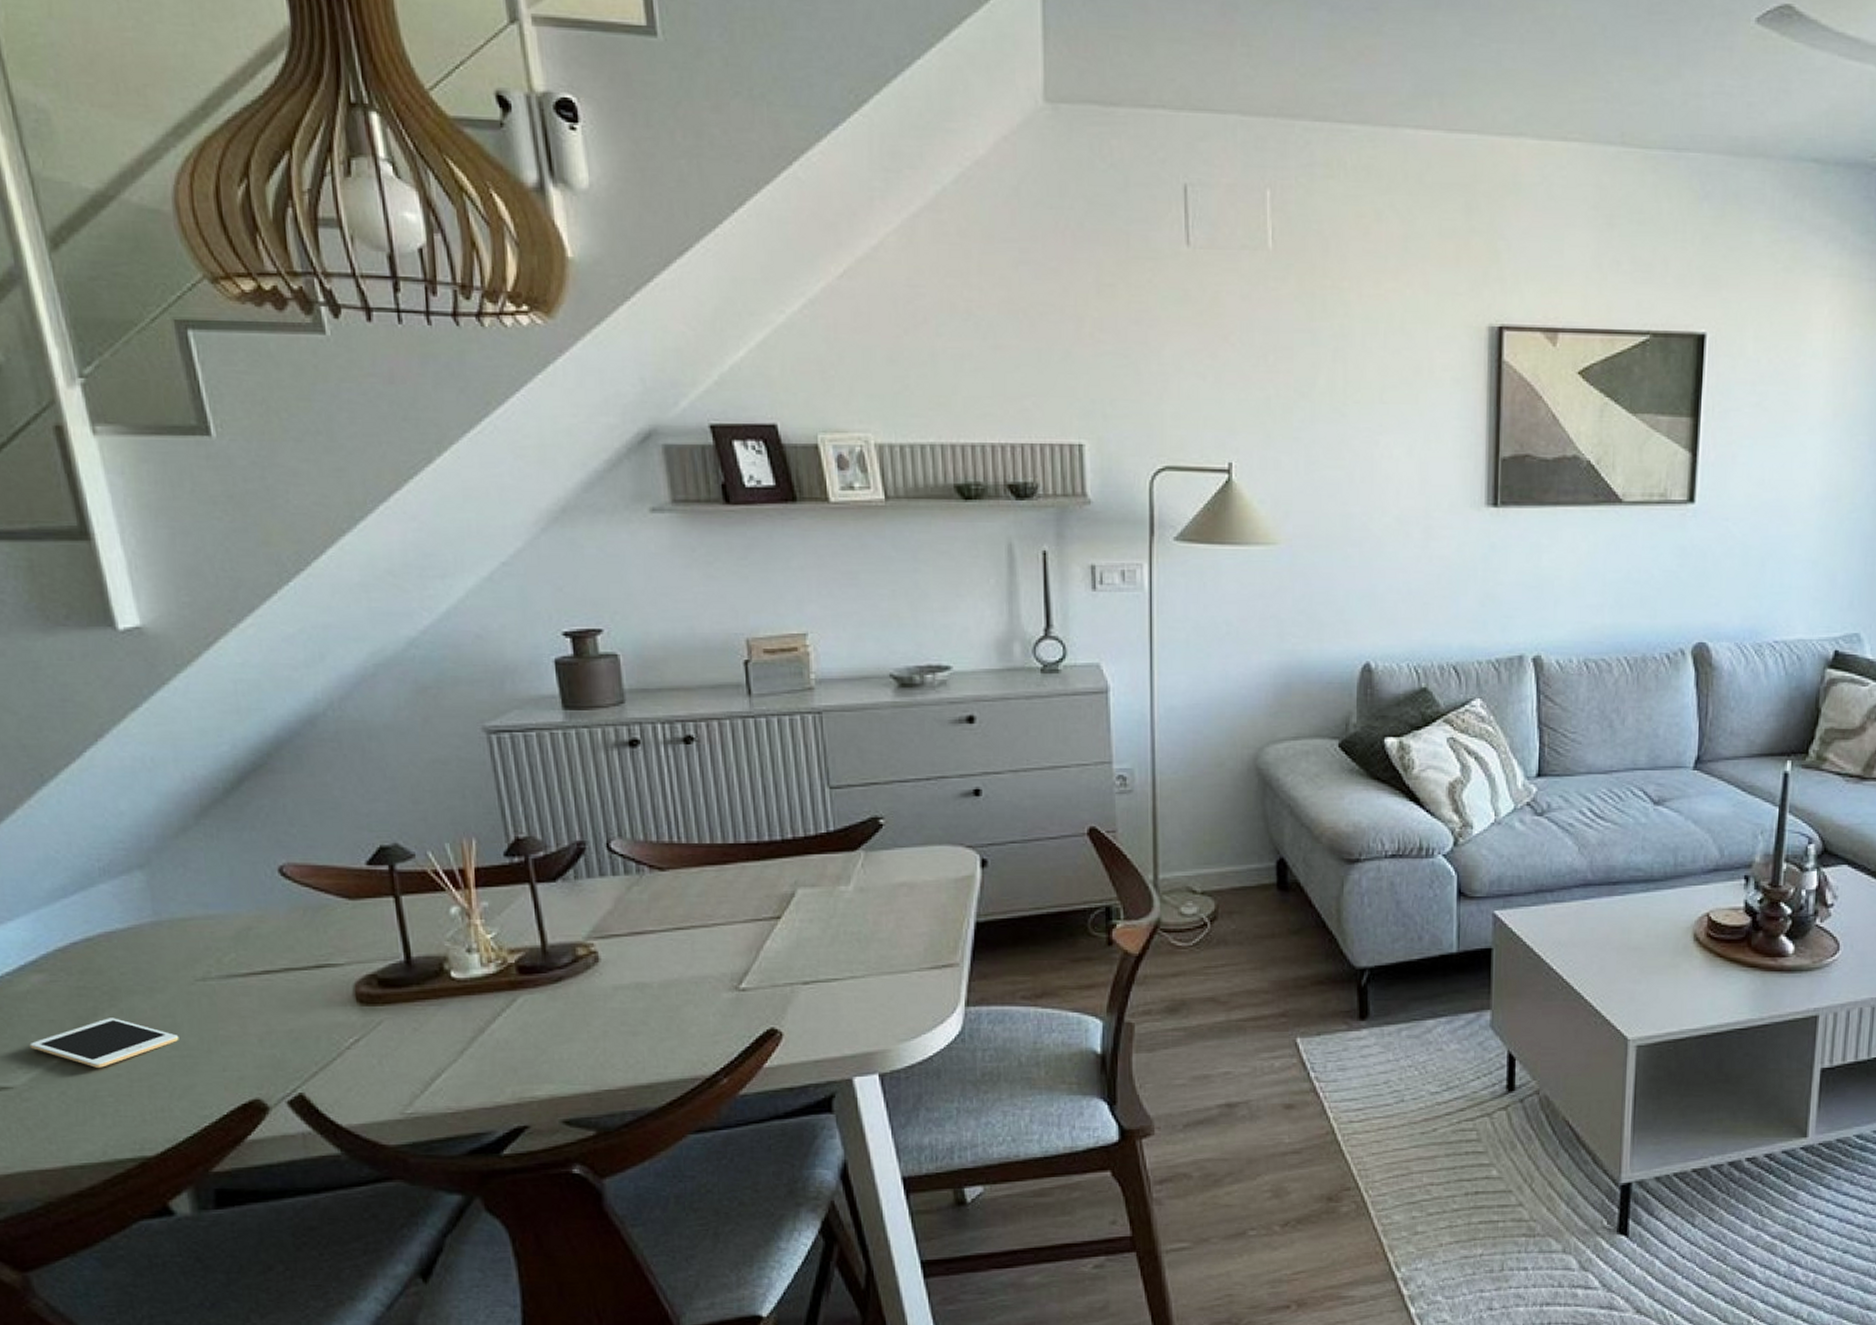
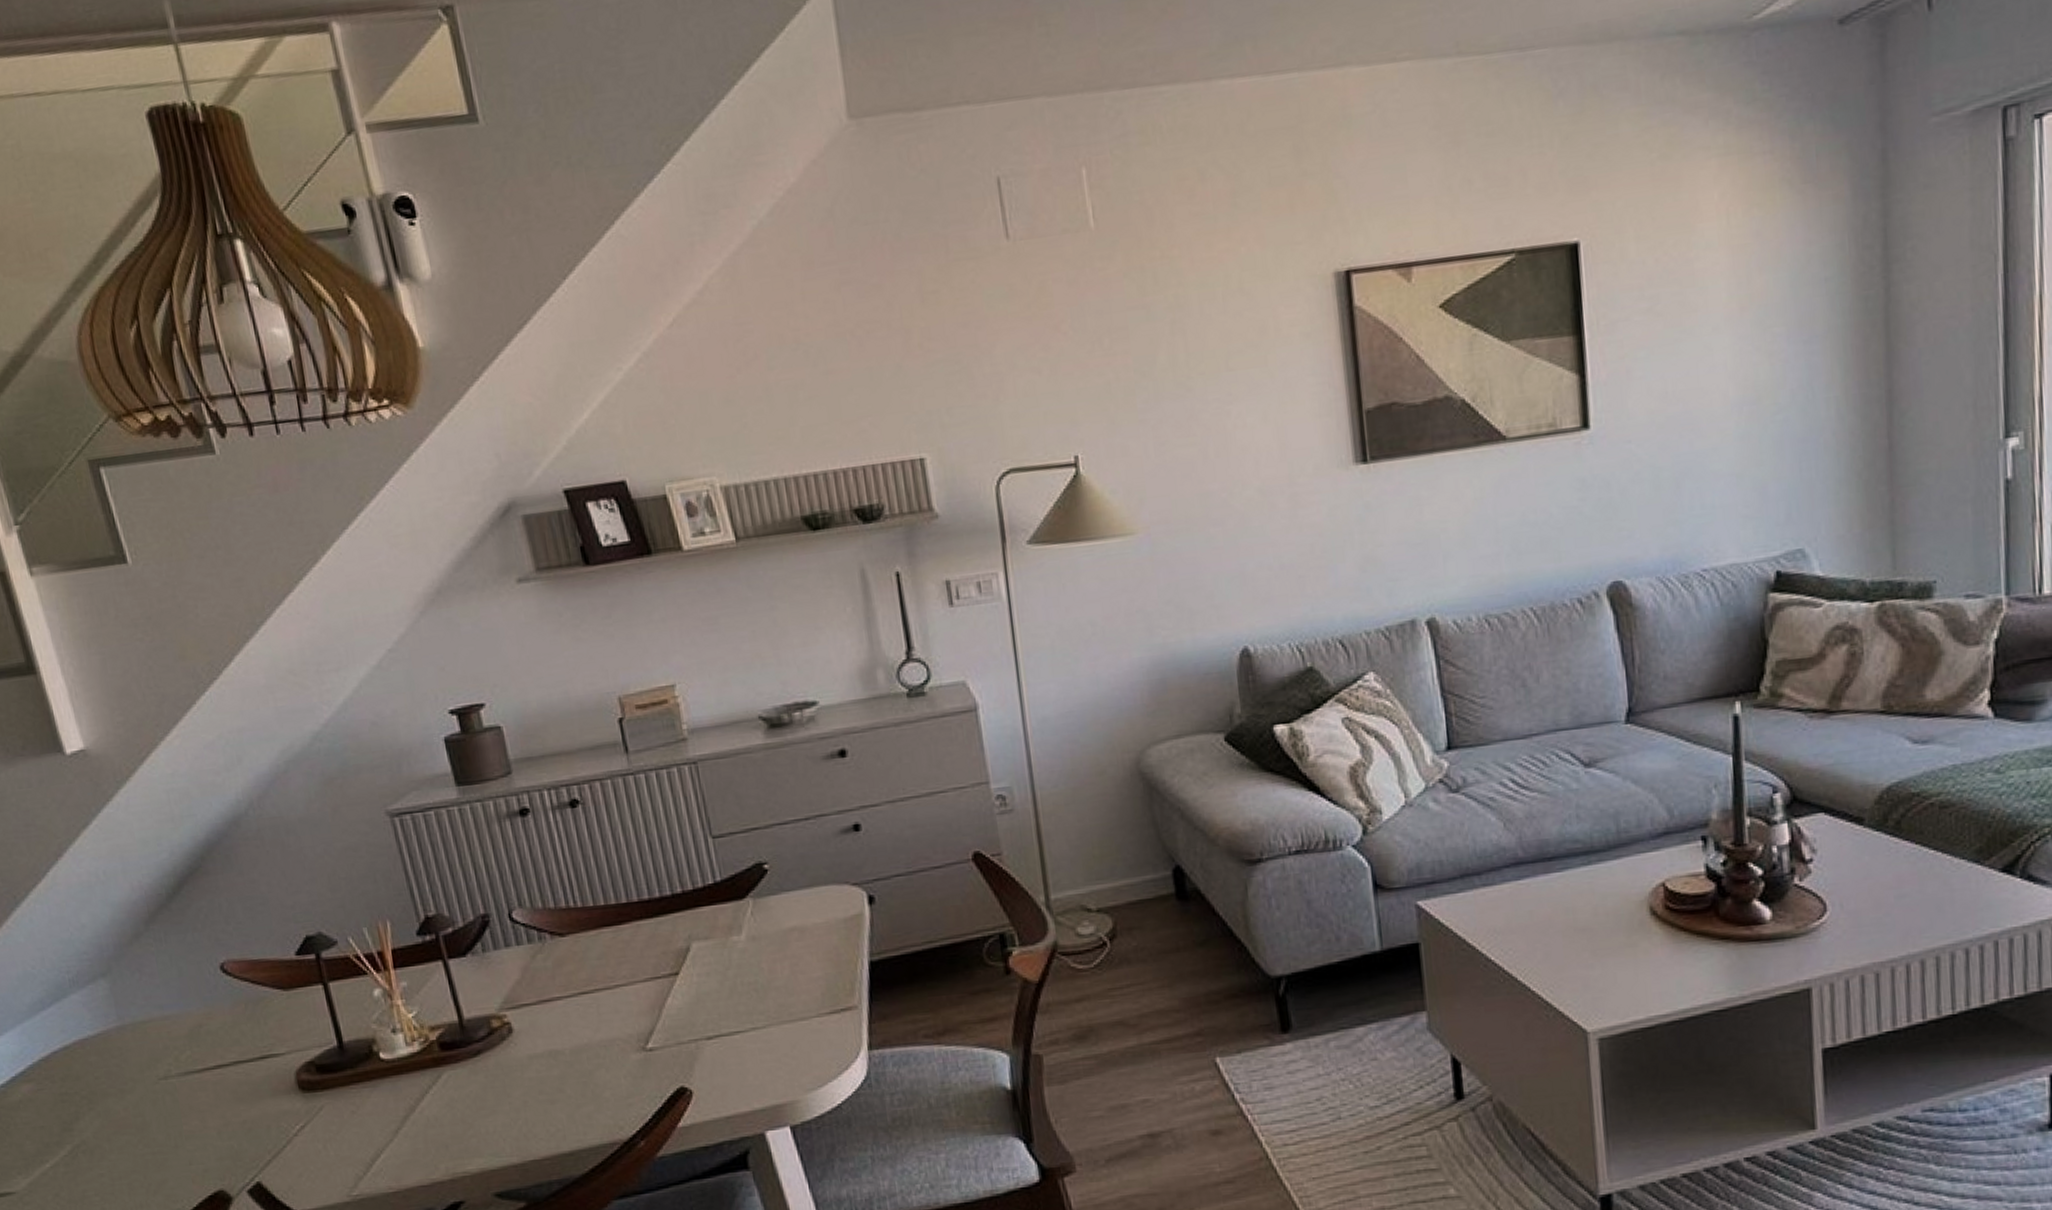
cell phone: present [29,1018,179,1068] -> none [25,1120,150,1169]

